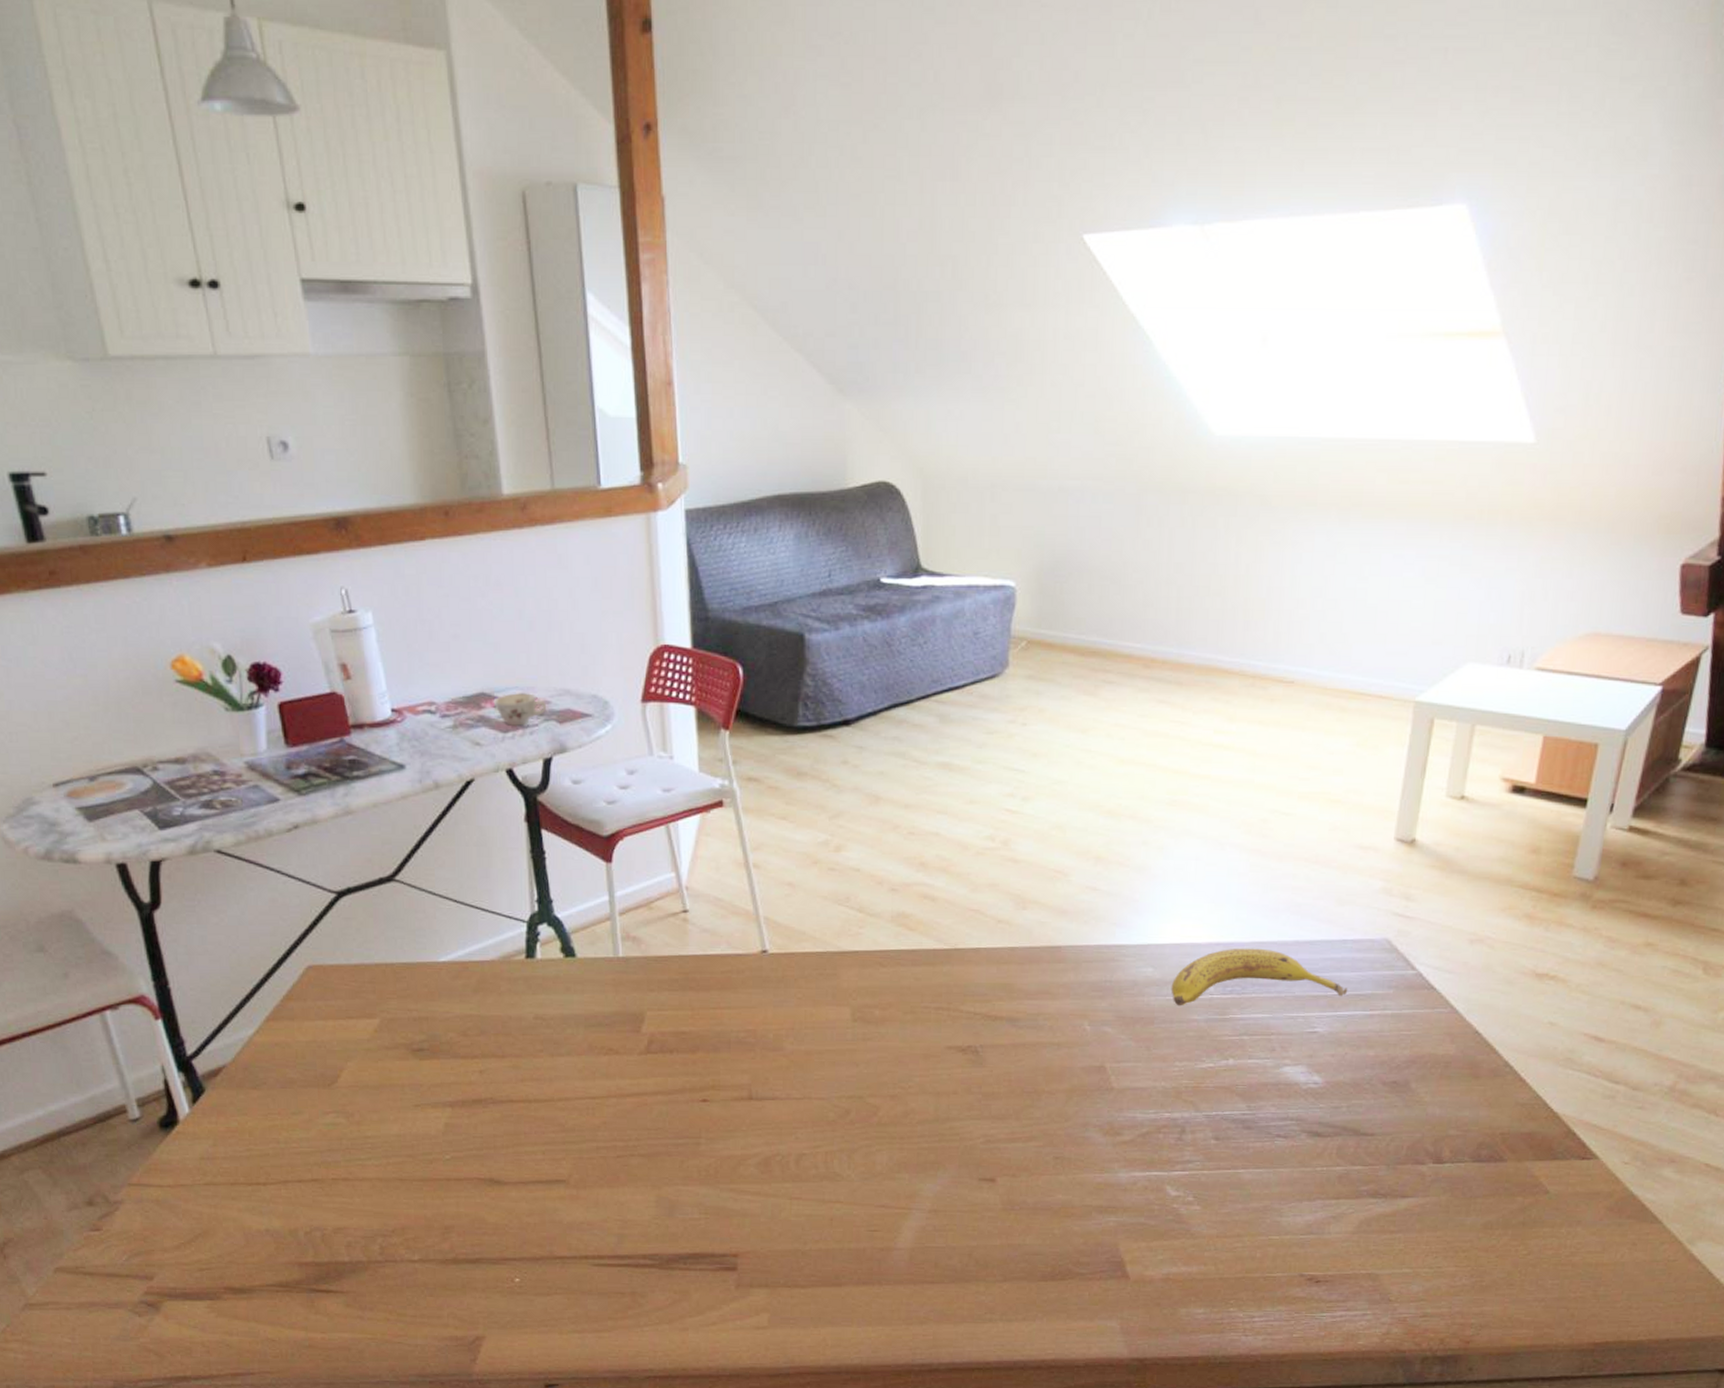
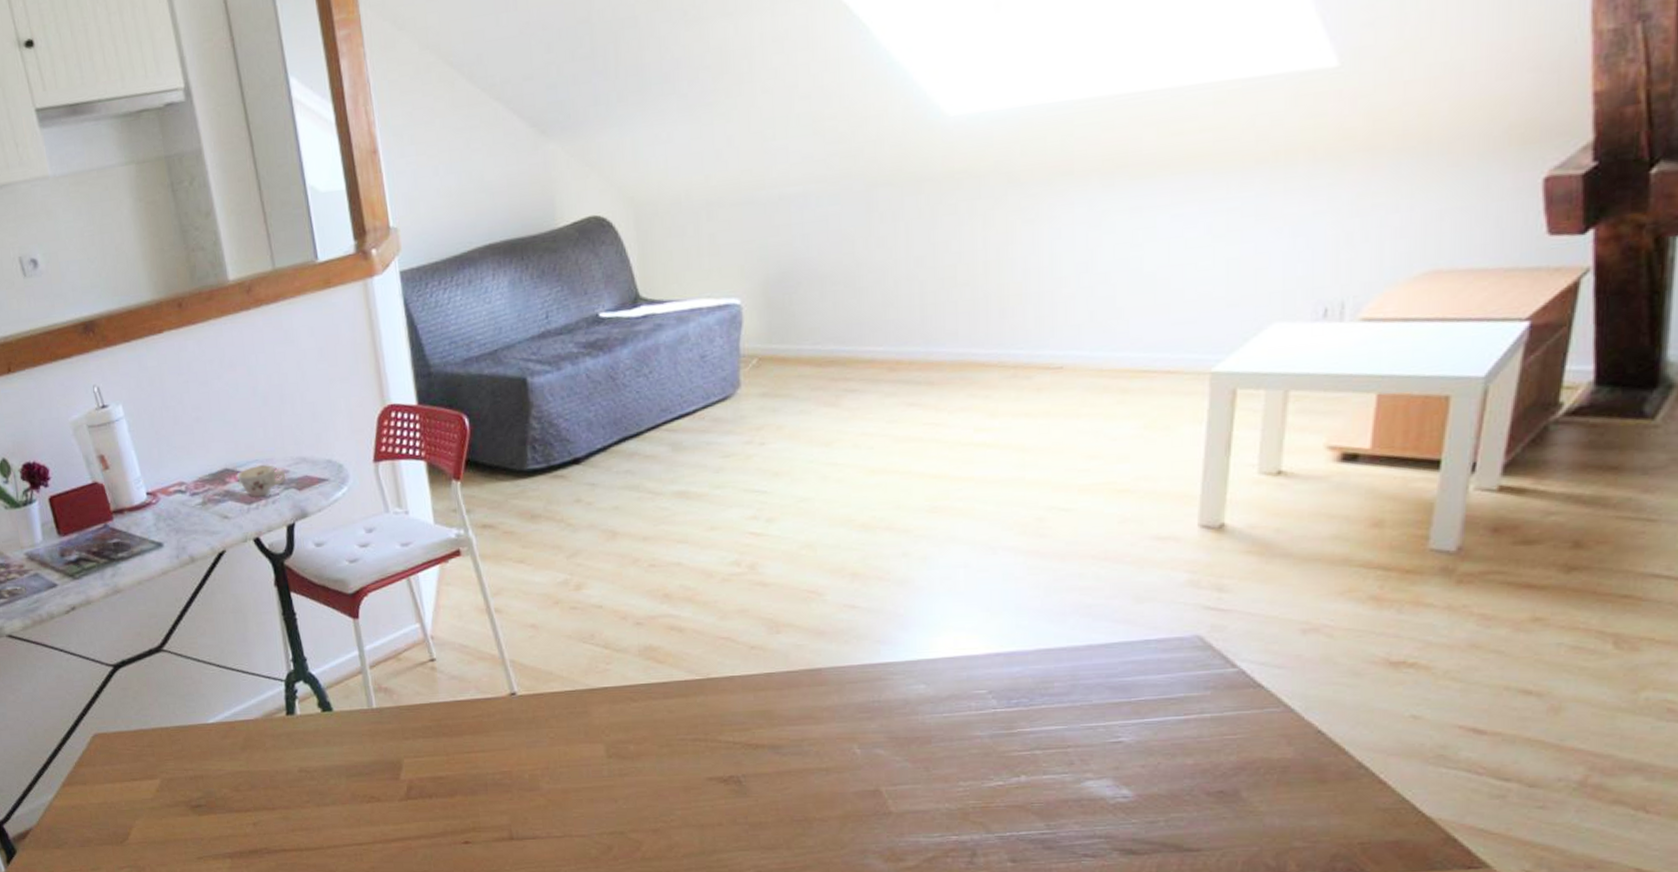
fruit: present [1171,948,1348,1006] -> none [947,656,1156,723]

